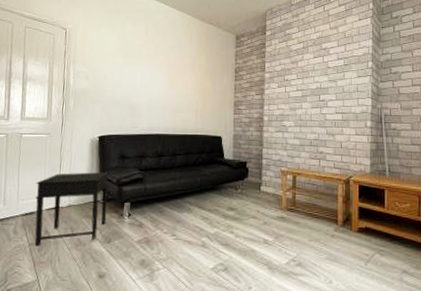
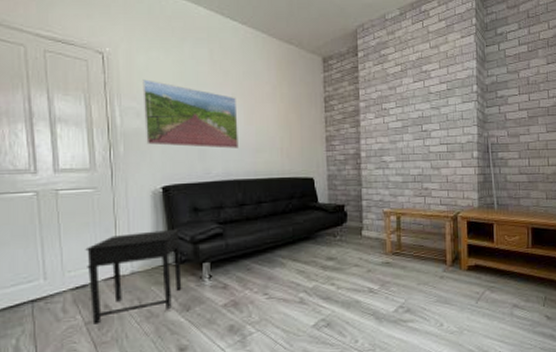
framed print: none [90,50,163,108] -> present [142,79,239,149]

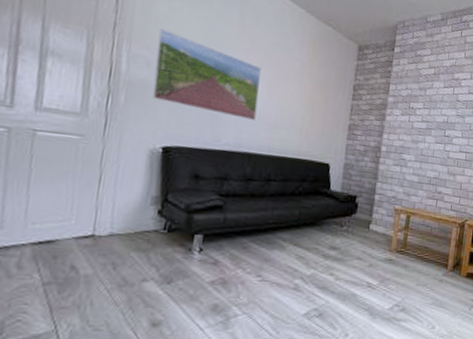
side table: present [85,228,182,325] -> none [52,191,175,286]

